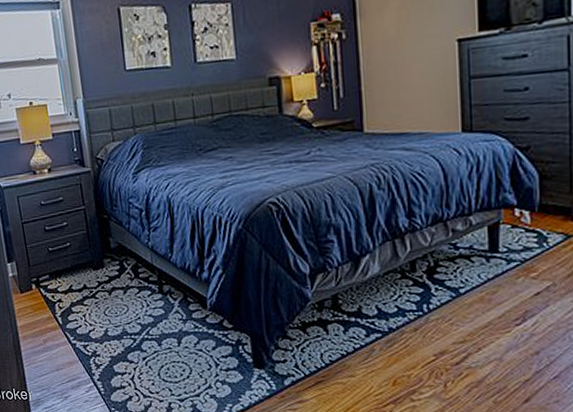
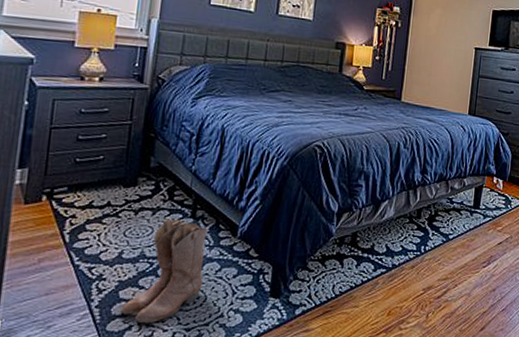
boots: none [117,295,185,395] -> present [119,218,208,324]

